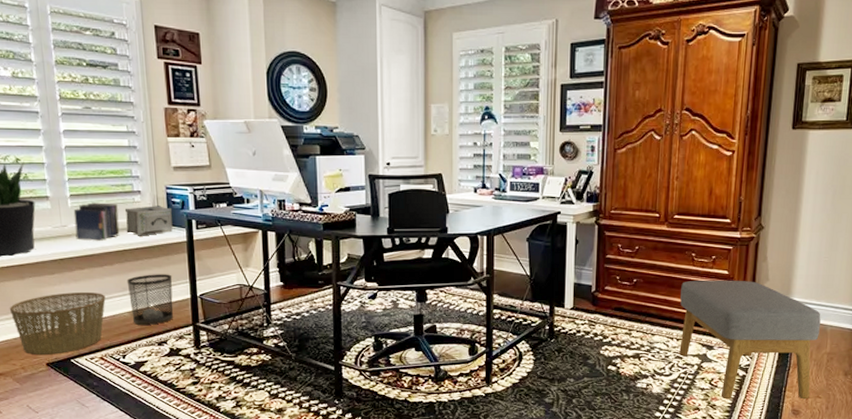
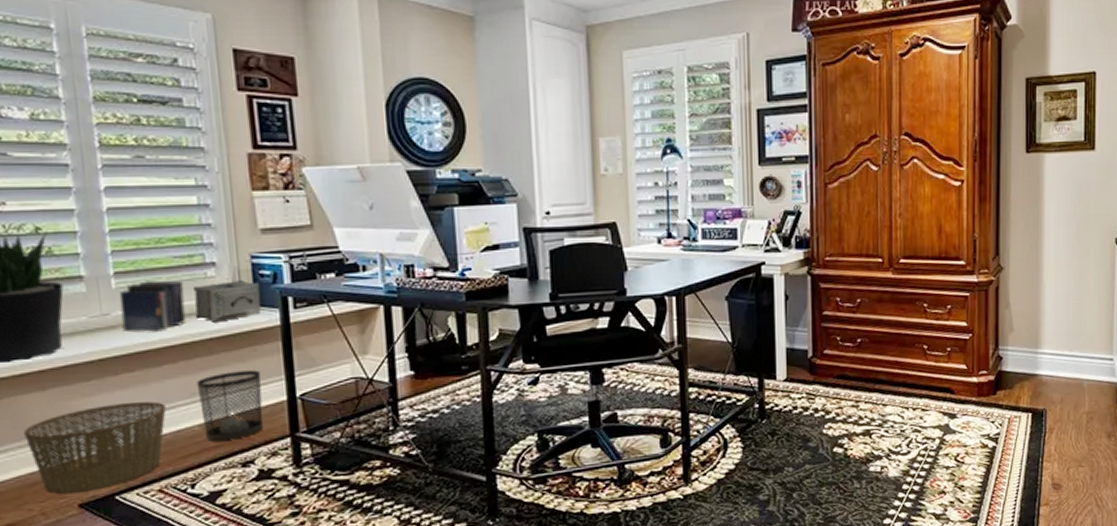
footstool: present [679,280,821,398] -> none [914,332,1076,477]

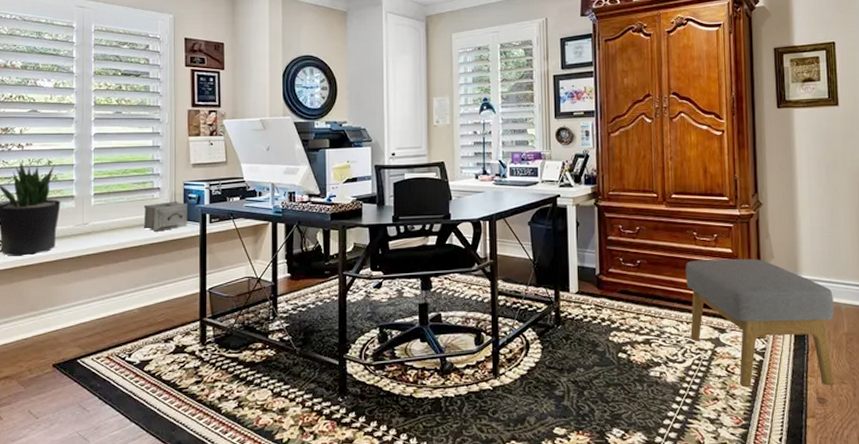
basket: present [23,401,166,494] -> none [23,288,117,355]
books: present [119,280,186,333] -> none [95,200,137,238]
waste bin: present [196,370,263,441] -> none [139,268,184,321]
footstool: none [914,332,1076,477] -> present [686,258,834,387]

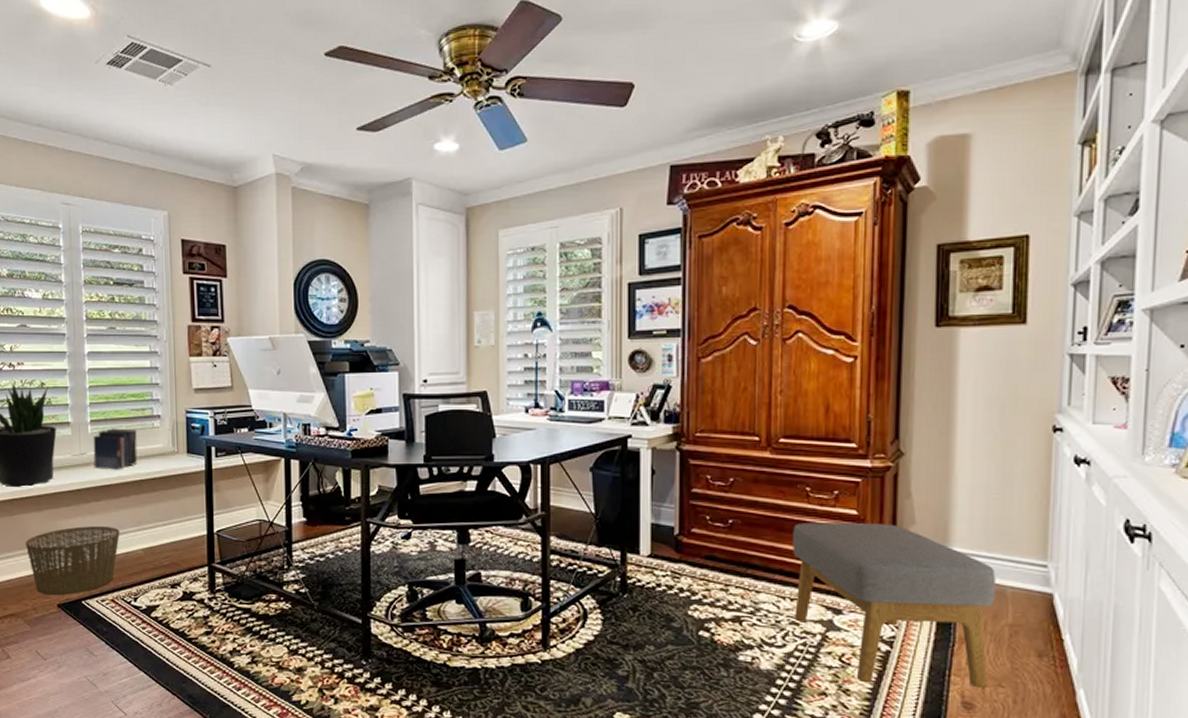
basket: none [23,288,117,355] -> present [25,525,120,595]
books: none [95,200,137,238] -> present [93,428,138,470]
decorative box: present [143,201,189,232] -> none [143,431,192,465]

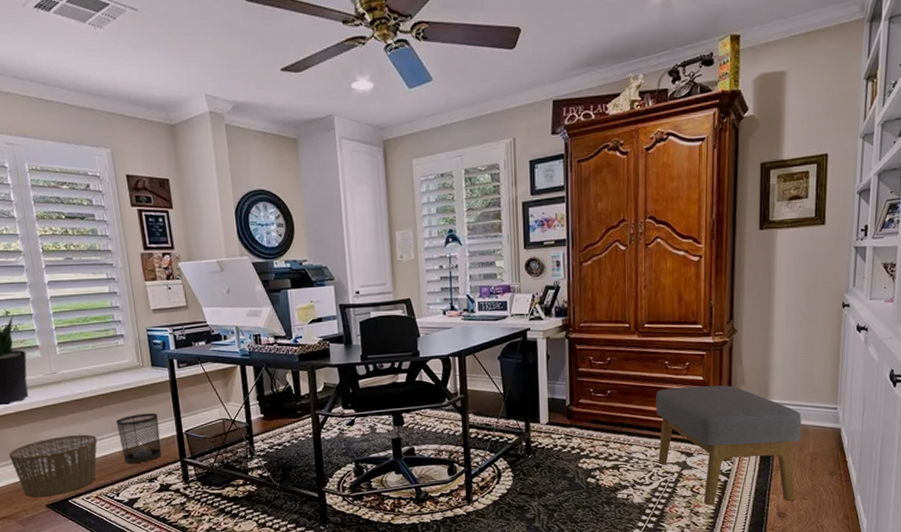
books: present [93,428,138,470] -> none [62,348,107,386]
waste bin: none [142,507,189,564] -> present [115,413,161,463]

